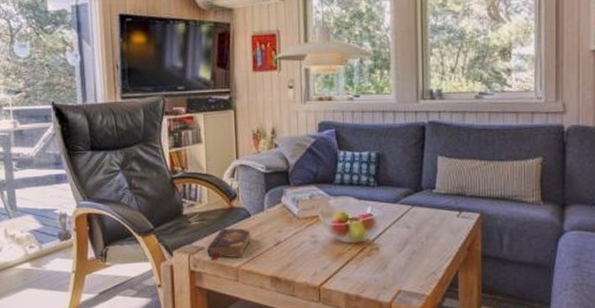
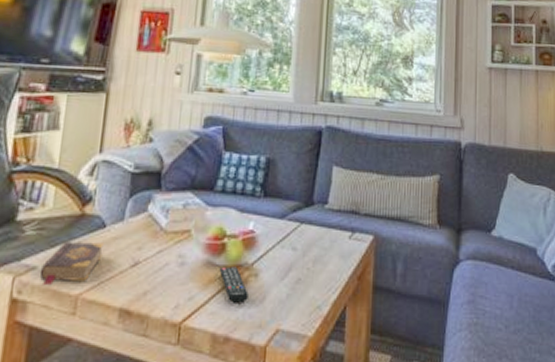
remote control: none [346,243,372,271] -> present [219,266,249,303]

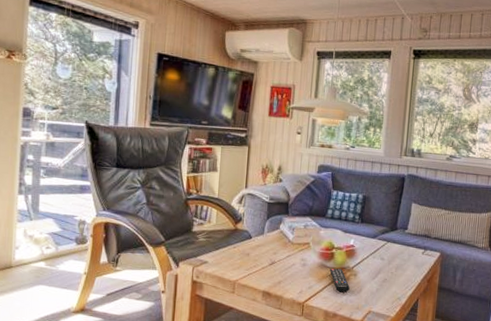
book: present [39,242,104,286] -> none [209,246,251,274]

